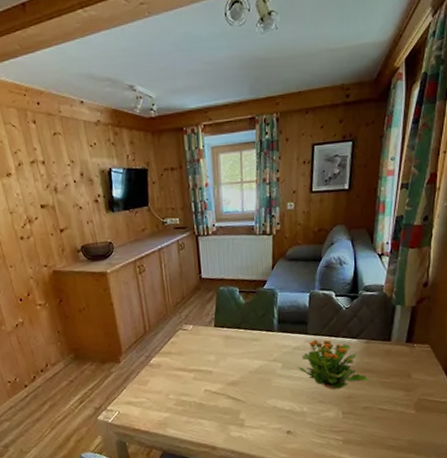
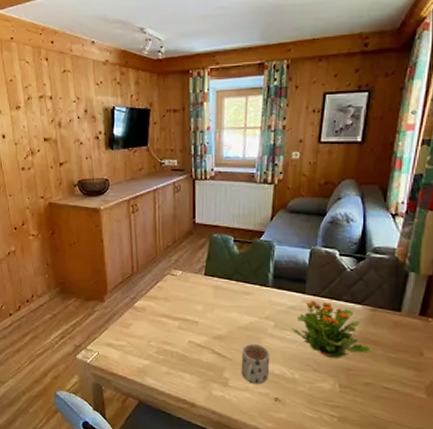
mug: none [254,384,281,422] -> present [241,343,270,385]

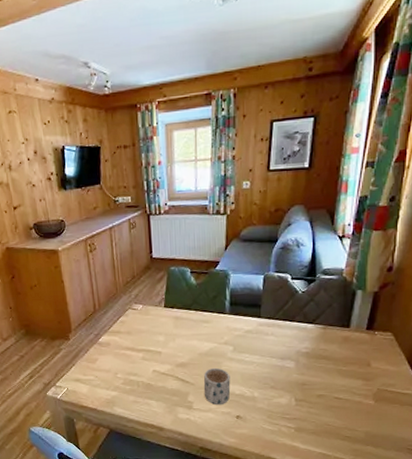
potted flower: present [292,301,374,359] -> none [250,324,326,376]

